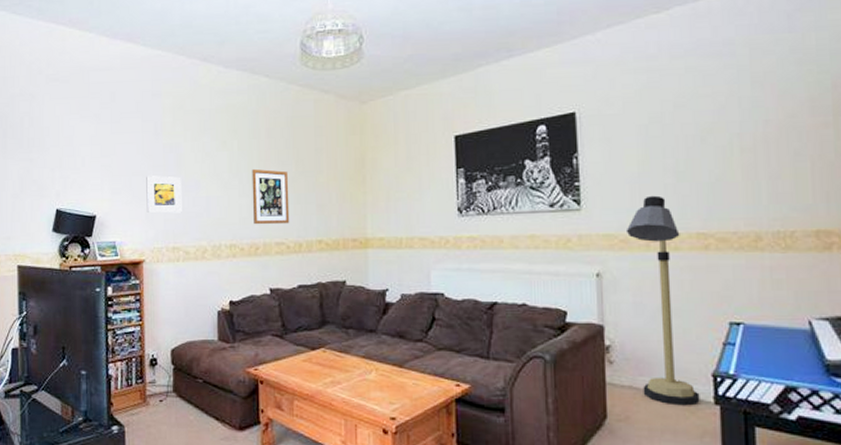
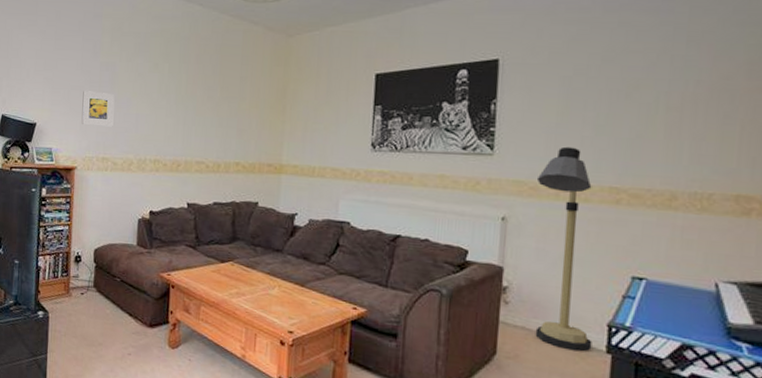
wall art: present [251,168,290,225] -> none [177,91,213,145]

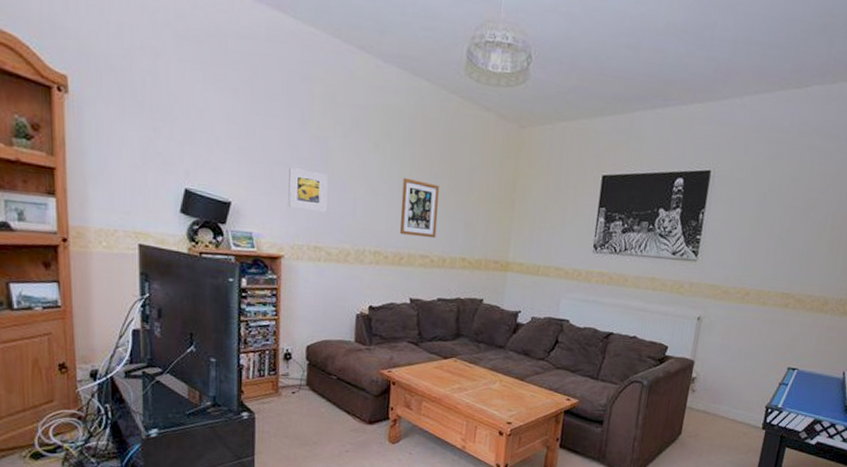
wall art: none [177,91,213,145] -> present [400,177,439,239]
floor lamp: present [535,146,592,352] -> none [712,256,770,429]

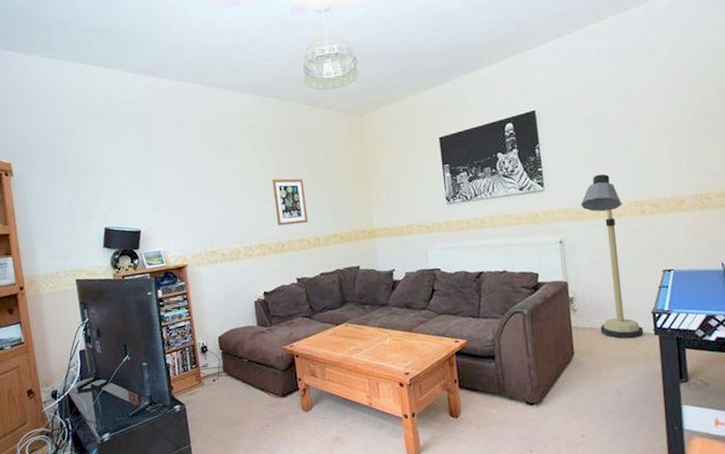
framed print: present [288,167,328,212] -> none [181,191,216,224]
floor lamp: none [712,256,770,429] -> present [580,174,644,339]

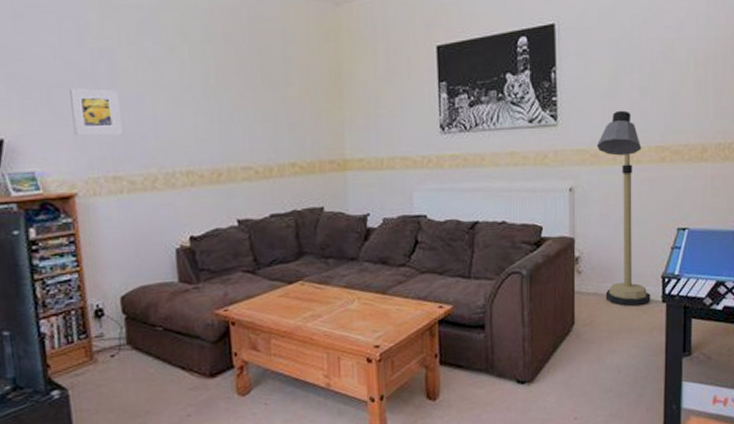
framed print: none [181,191,216,224] -> present [70,88,122,136]
wall art: present [272,178,308,226] -> none [208,80,257,148]

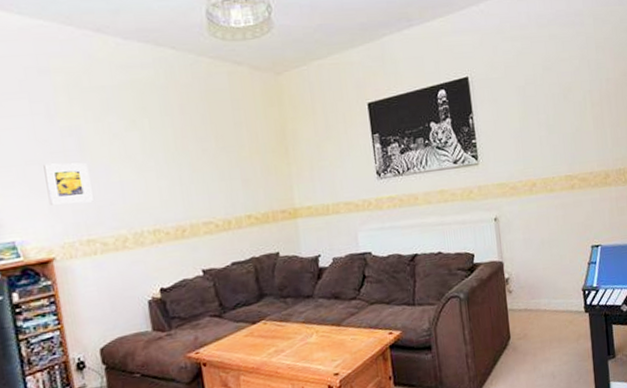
floor lamp: present [596,110,651,307] -> none [514,146,575,319]

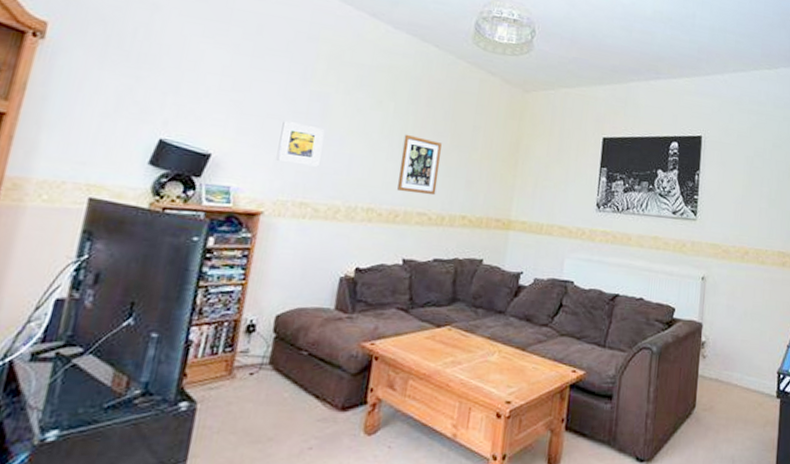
wall art: none [168,147,216,207] -> present [397,134,442,196]

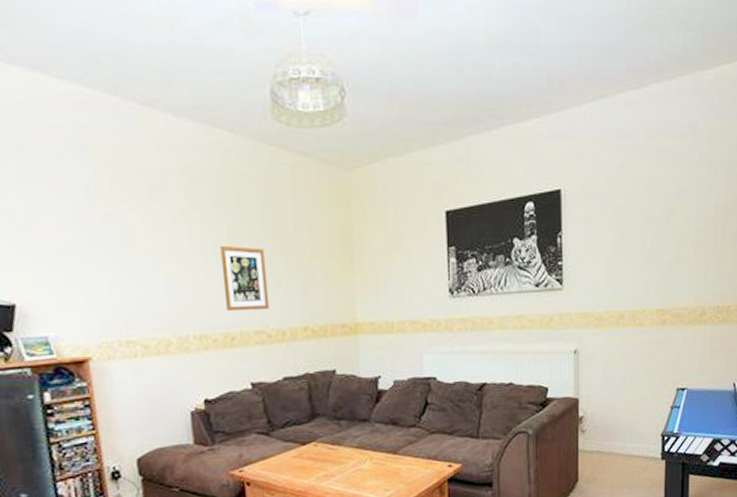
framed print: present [276,121,325,167] -> none [81,253,135,300]

